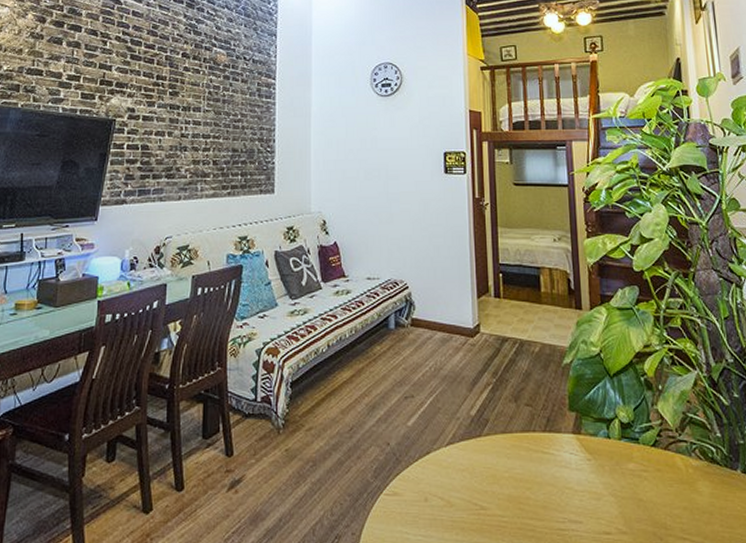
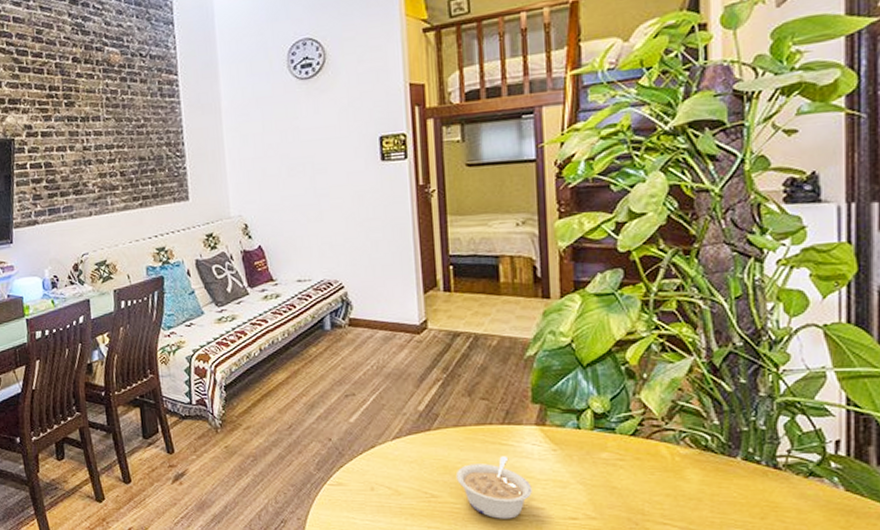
legume: none [503,465,571,534] -> present [455,456,532,519]

